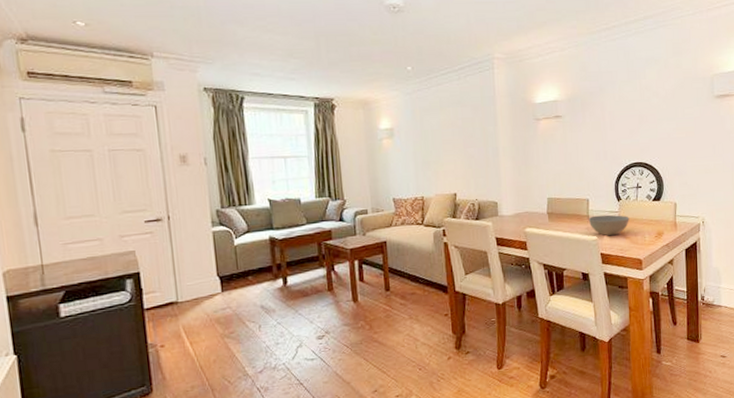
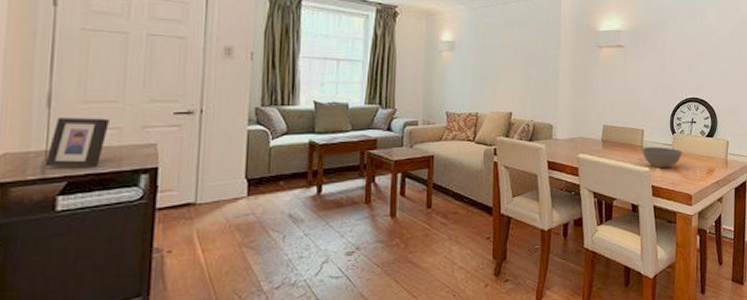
picture frame: none [42,231,92,280] -> present [44,118,111,168]

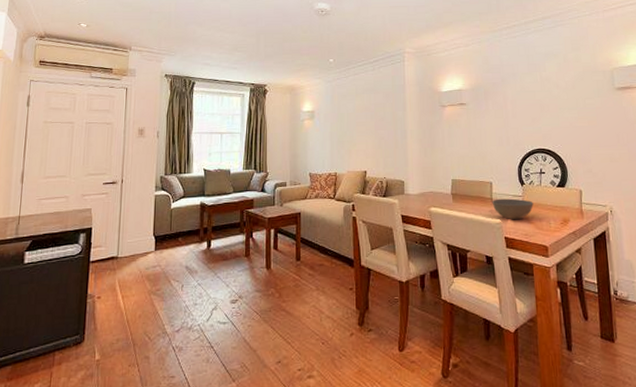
picture frame: present [44,118,111,168] -> none [18,190,61,229]

